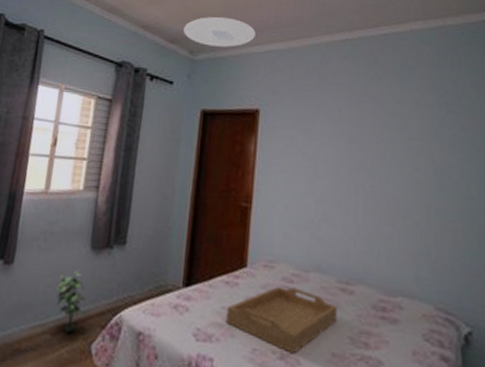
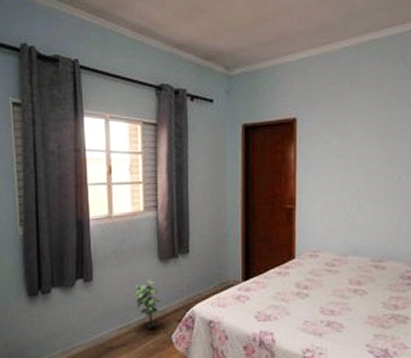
ceiling light: present [184,17,256,47] -> none [217,28,287,60]
serving tray: present [226,287,337,355] -> none [281,270,372,321]

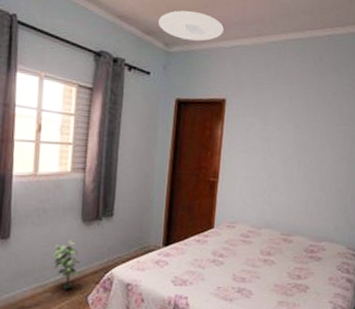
ceiling light: none [217,28,287,60] -> present [158,10,224,41]

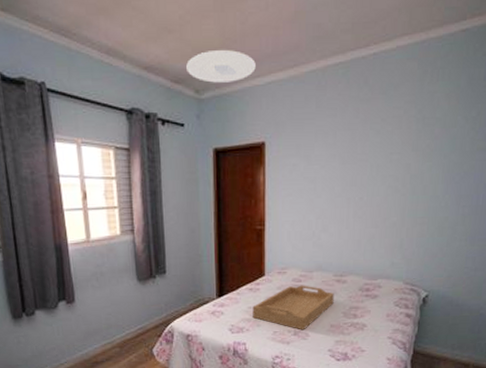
potted plant: present [52,239,82,290] -> none [115,298,143,344]
serving tray: none [197,241,280,288] -> present [252,285,334,330]

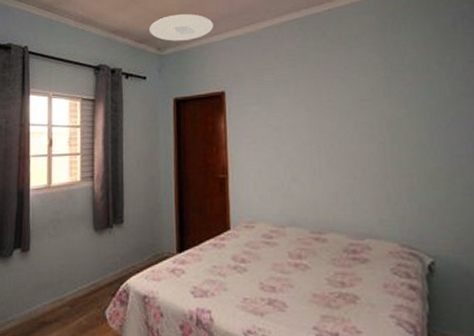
serving tray: present [252,285,334,330] -> none [217,242,314,299]

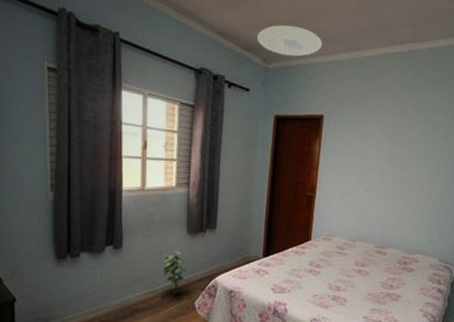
potted plant: none [68,249,97,303] -> present [161,249,189,295]

